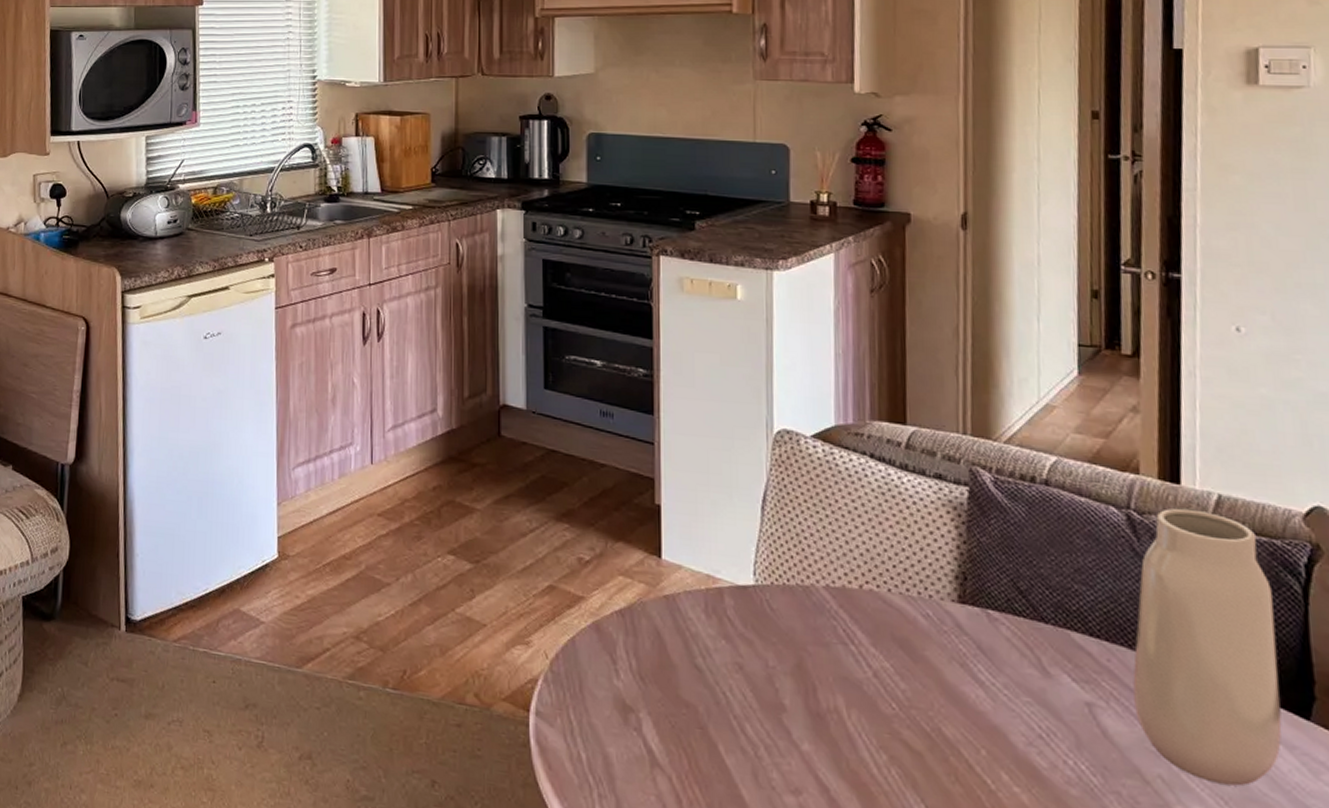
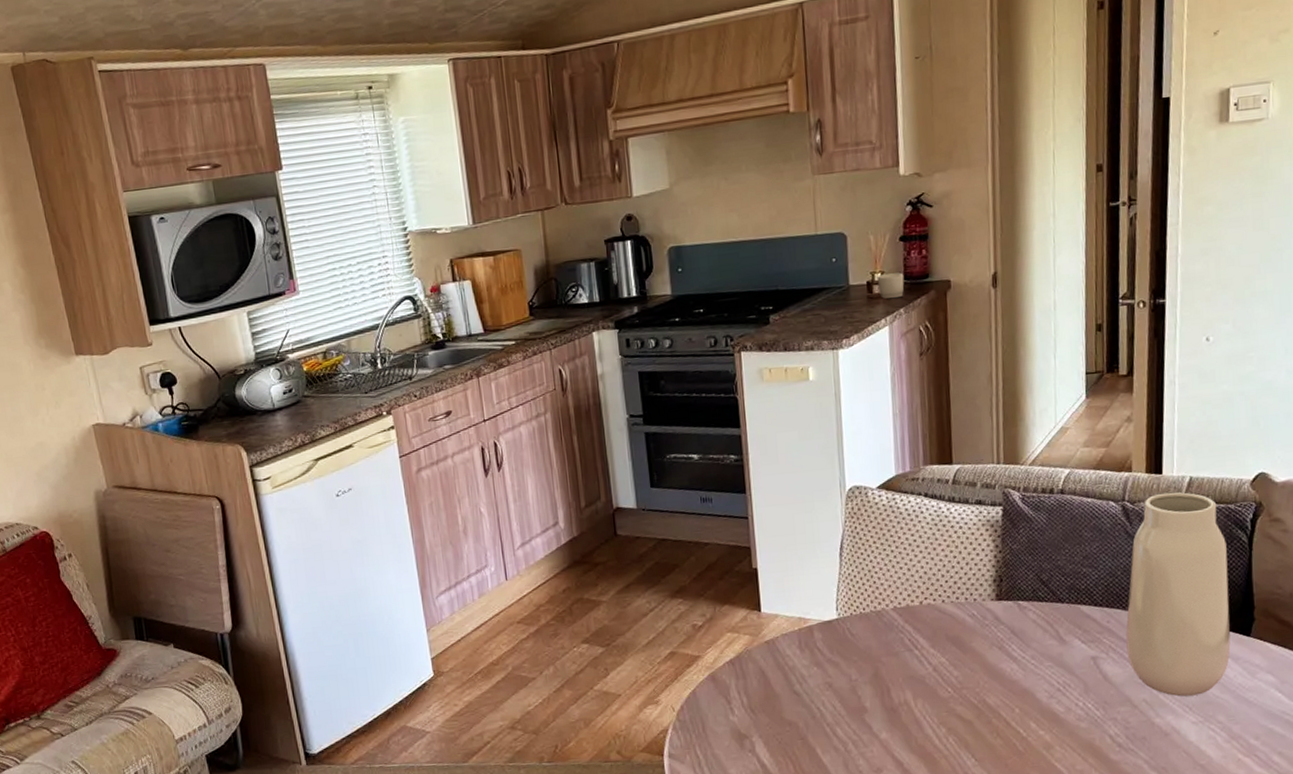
mug: none [822,196,855,224] -> present [877,273,905,299]

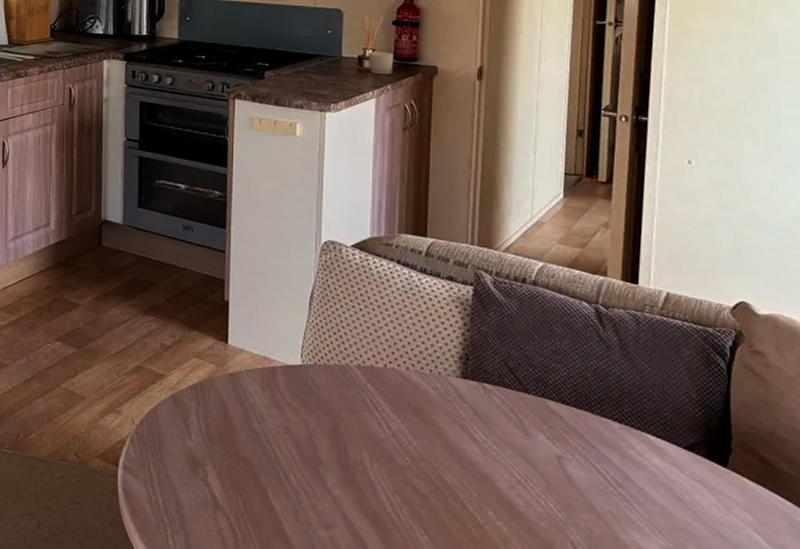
vase: present [1126,492,1231,697] -> none [593,303,706,519]

